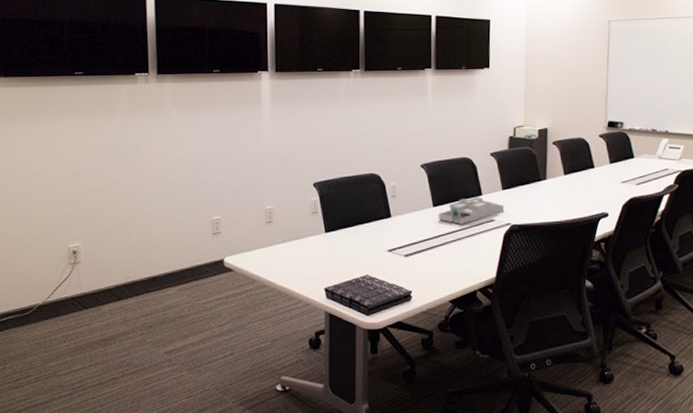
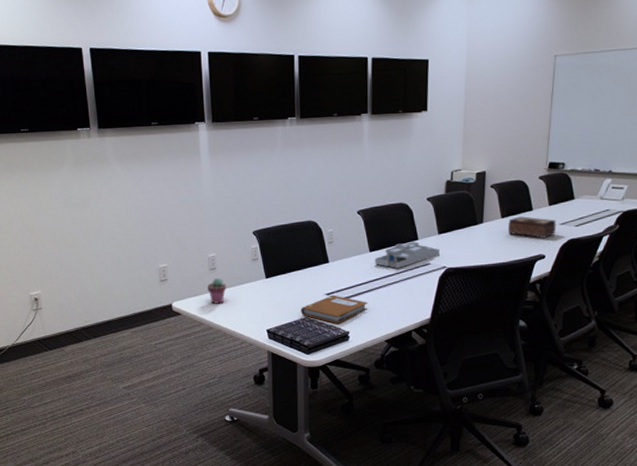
potted succulent: none [263,231,284,260] -> present [207,277,227,304]
notebook: none [361,251,432,283] -> present [301,295,368,324]
tissue box: none [571,174,618,196] -> present [508,216,556,239]

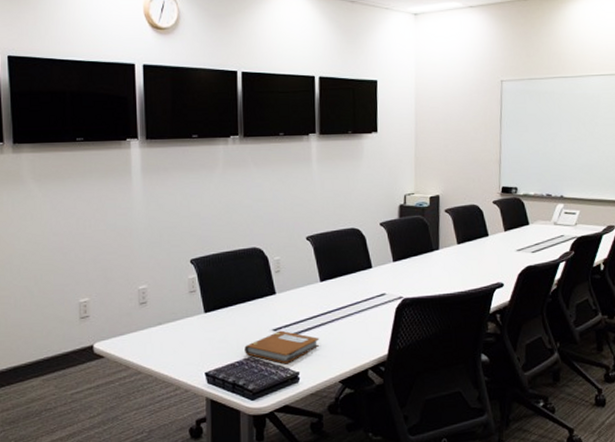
potted succulent: present [207,277,227,304] -> none [136,313,159,344]
desk organizer: present [374,242,440,268] -> none [325,270,395,300]
tissue box: present [508,216,556,239] -> none [464,242,513,266]

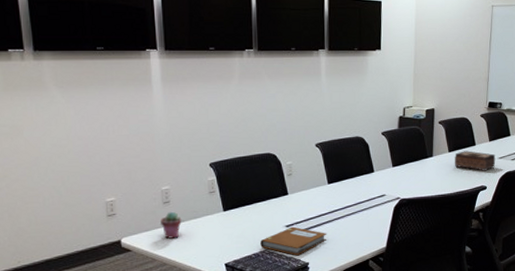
potted succulent: none [136,313,159,344] -> present [161,211,182,239]
tissue box: none [464,242,513,266] -> present [455,151,496,171]

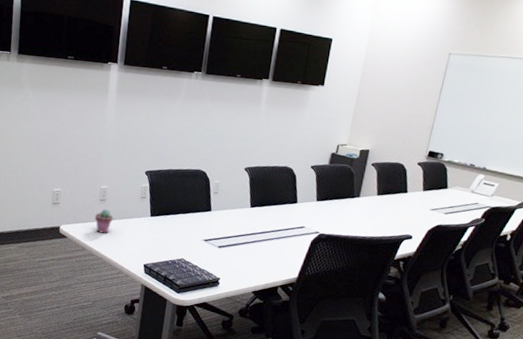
notebook: present [260,226,327,256] -> none [178,241,242,270]
tissue box: present [455,151,496,171] -> none [382,196,428,221]

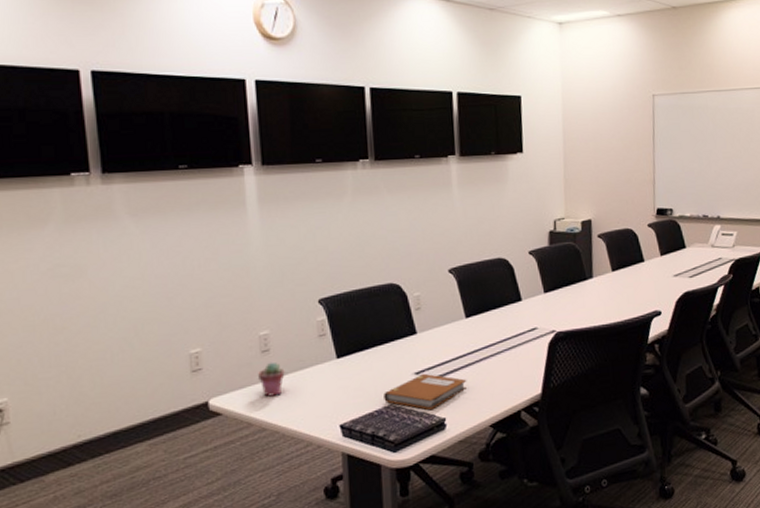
notebook: none [178,241,242,270] -> present [384,373,467,411]

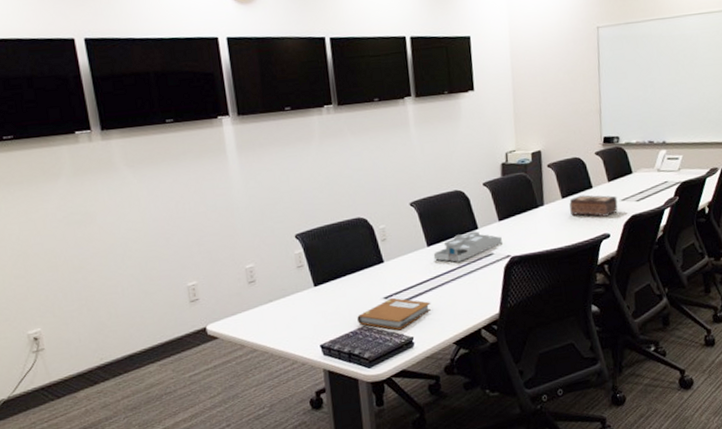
potted succulent: present [258,361,285,397] -> none [247,291,270,322]
desk organizer: none [471,303,547,336] -> present [433,231,502,262]
tissue box: none [619,268,670,293] -> present [569,195,618,217]

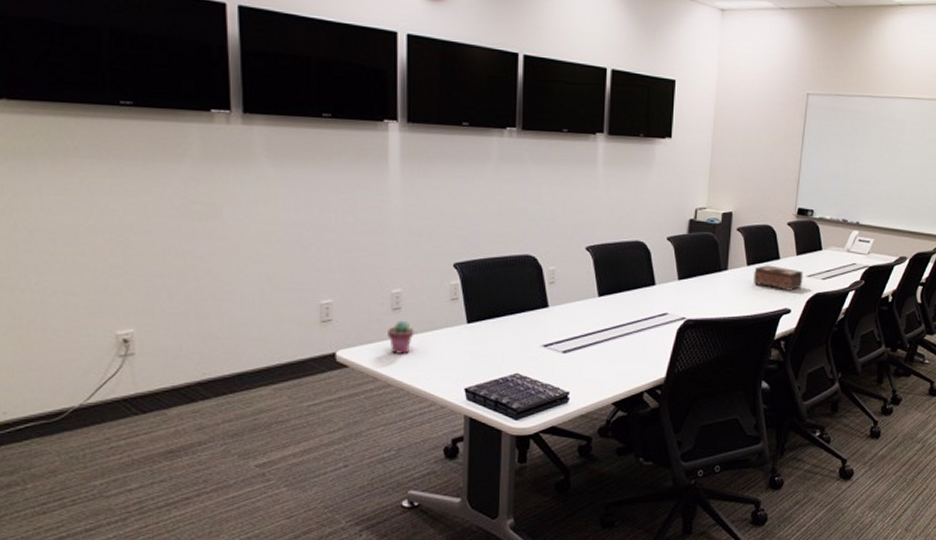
potted succulent: none [247,291,270,322] -> present [388,320,414,354]
notebook: present [357,297,431,331] -> none [510,346,594,383]
desk organizer: present [433,231,502,262] -> none [603,287,679,317]

